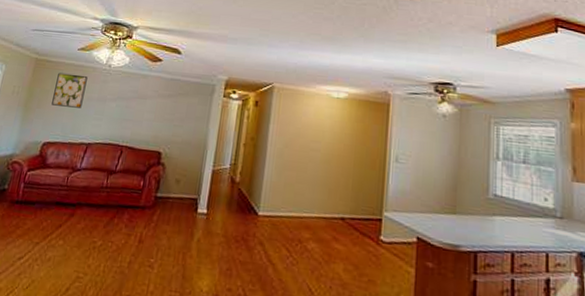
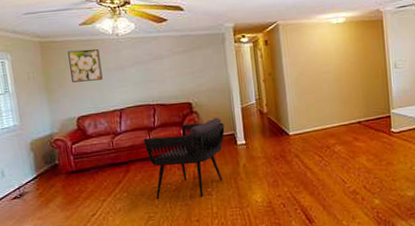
armchair: none [91,175,189,267] -> present [143,117,225,200]

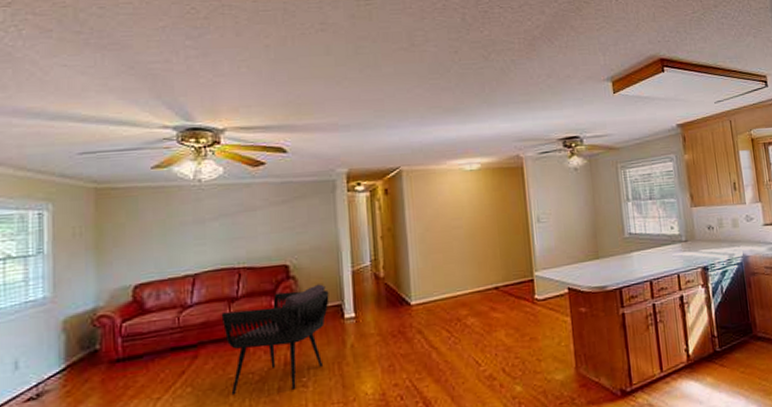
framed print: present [68,49,103,83] -> none [132,197,175,240]

